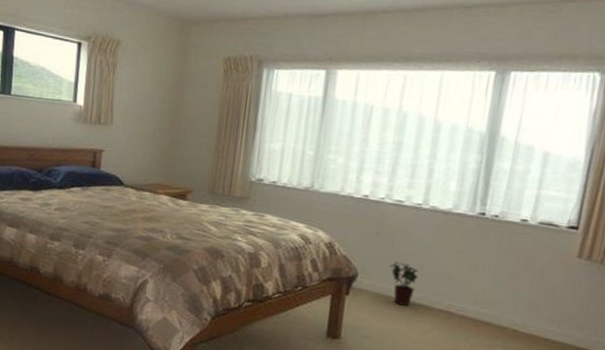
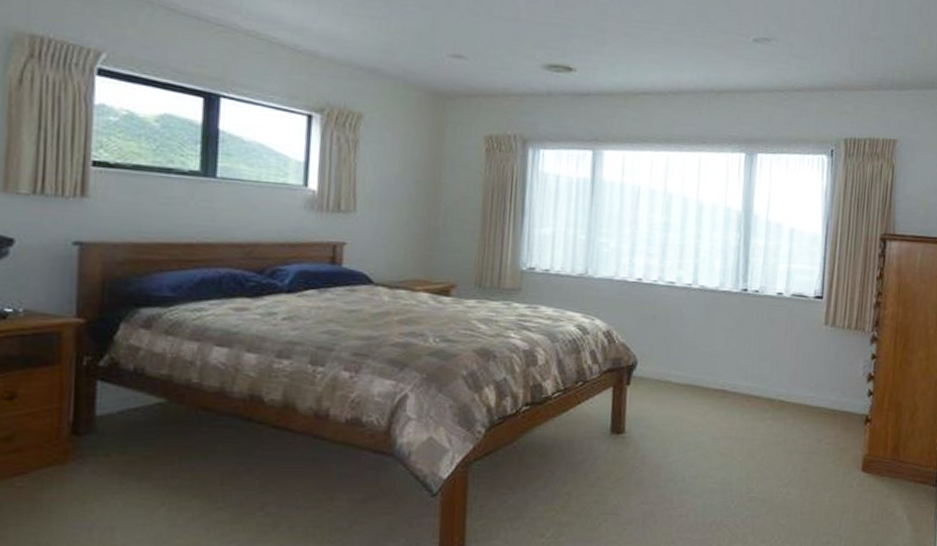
potted plant: present [390,261,419,306] -> none [667,344,694,390]

